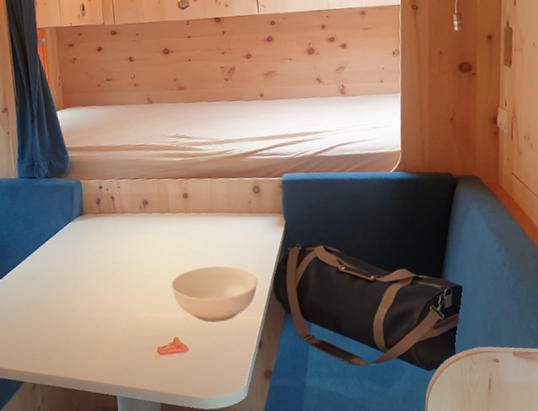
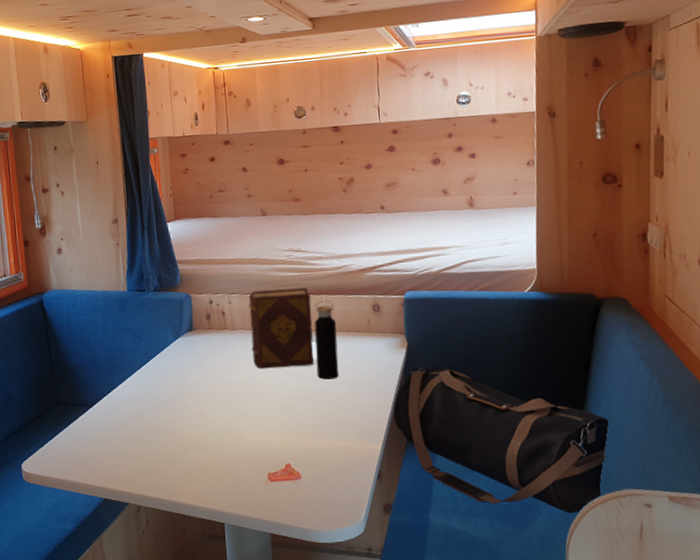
diary: none [136,172,200,249] -> present [248,287,314,368]
bowl: present [171,266,258,322] -> none [283,388,377,449]
water bottle: none [199,183,222,258] -> present [314,300,339,380]

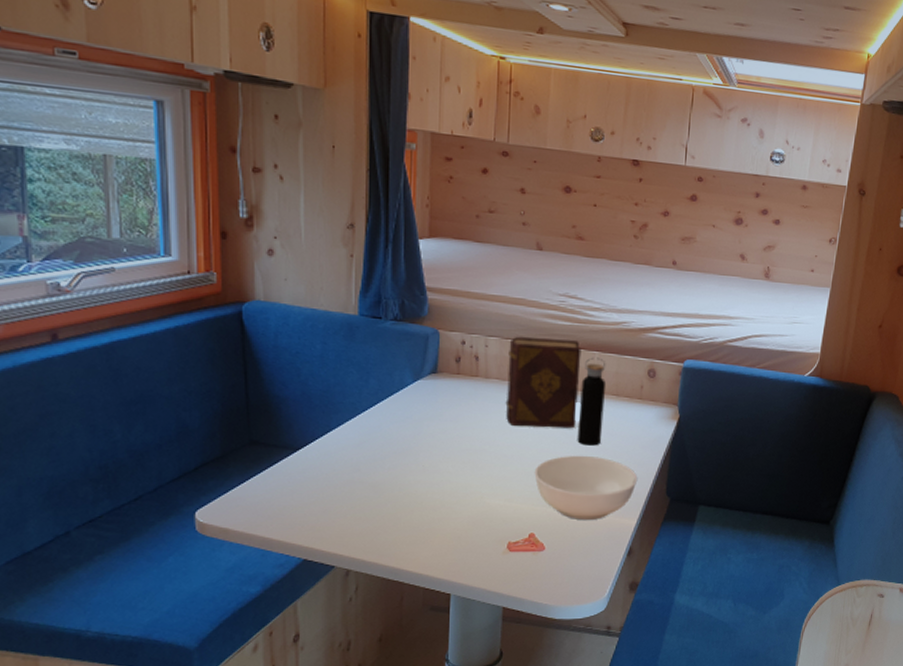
bowl: none [283,388,377,449] -> present [534,455,638,521]
duffel bag: present [393,366,611,513] -> none [653,442,862,599]

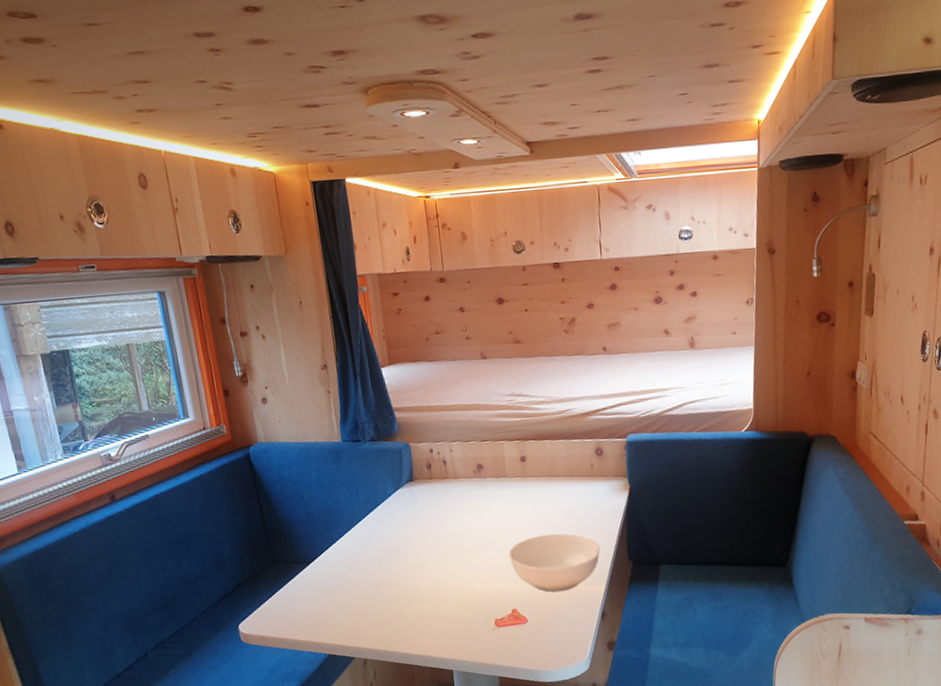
diary: present [505,336,582,429] -> none [470,433,539,517]
water bottle: present [577,357,607,446] -> none [537,445,563,525]

